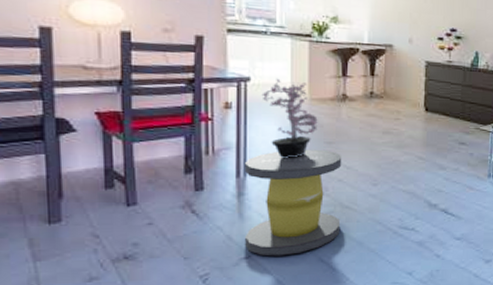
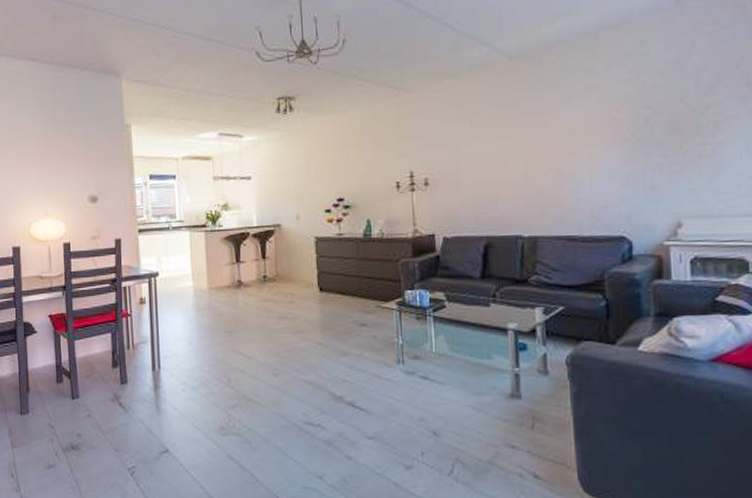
stool: present [244,149,342,256] -> none [158,339,247,451]
potted plant: present [261,78,318,158] -> none [168,271,218,349]

